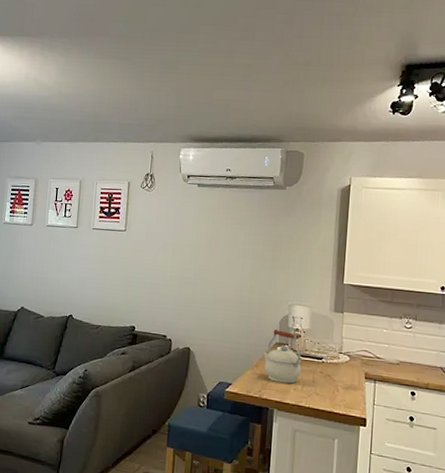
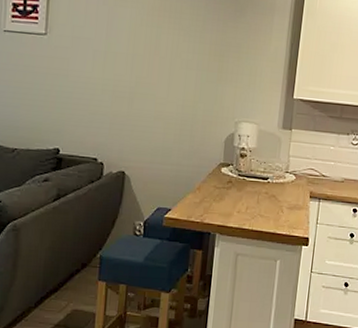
kettle: present [264,329,302,384] -> none [206,148,247,206]

